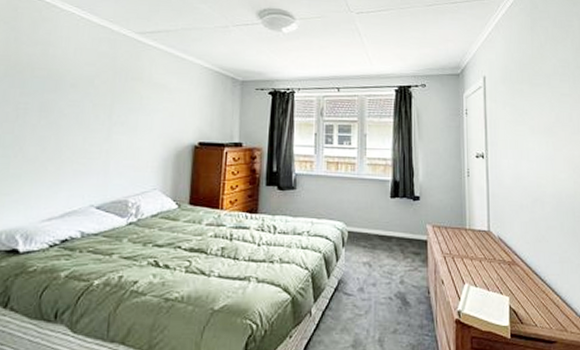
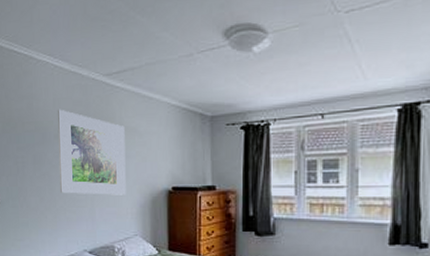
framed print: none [68,59,153,148] -> present [57,109,126,195]

